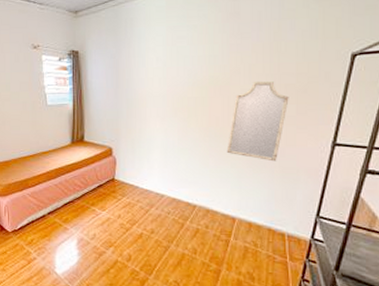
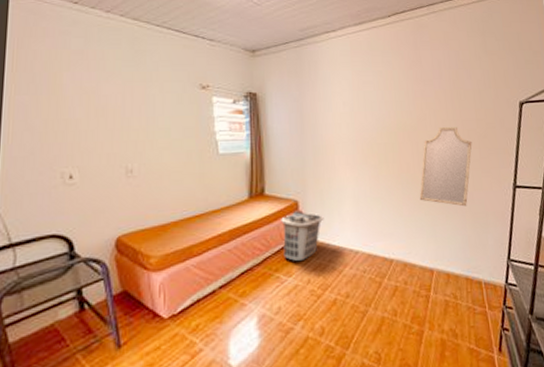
clothes hamper: none [97,156,134,199] -> present [281,210,324,262]

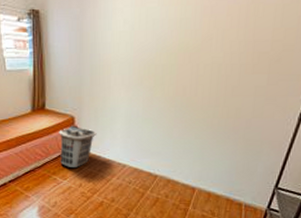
home mirror: present [419,127,472,207] -> none [191,49,261,133]

